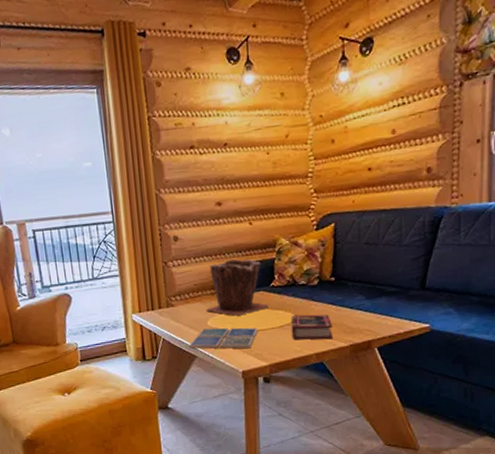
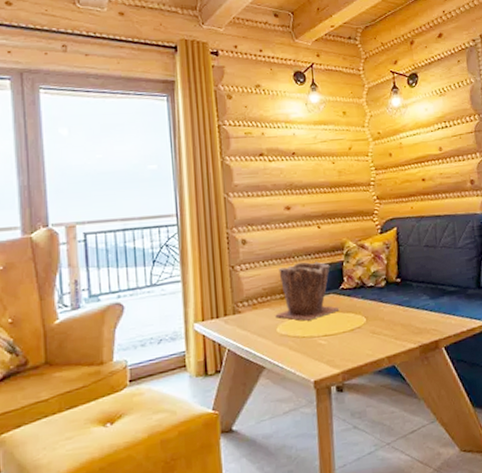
drink coaster: present [189,327,258,349] -> none [257,332,330,359]
book: present [290,314,334,340] -> none [361,315,402,344]

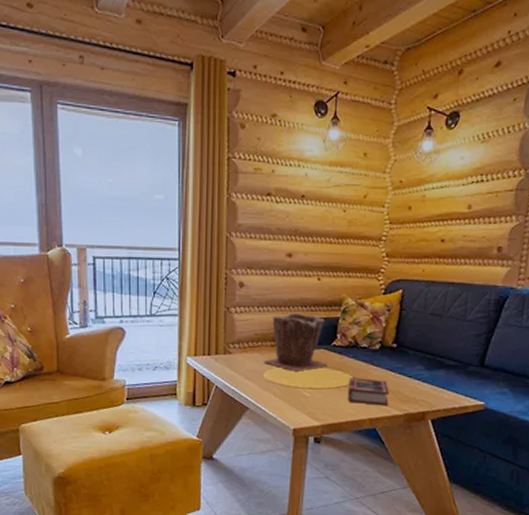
book: none [361,315,402,344] -> present [347,378,390,406]

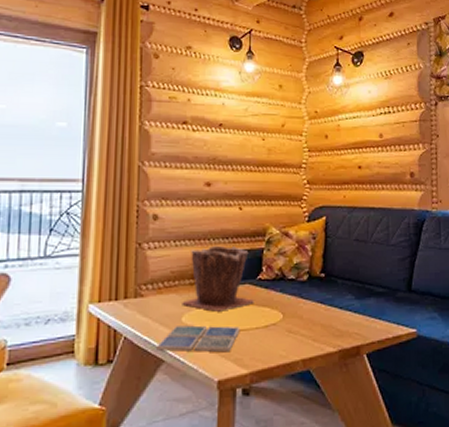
drink coaster: none [242,380,315,406] -> present [156,325,240,353]
book: present [347,378,390,406] -> none [277,313,322,344]

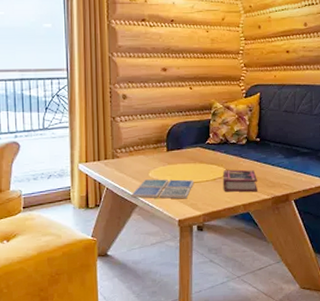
plant pot: present [182,245,254,312] -> none [148,117,204,169]
book: none [277,313,322,344] -> present [222,169,258,192]

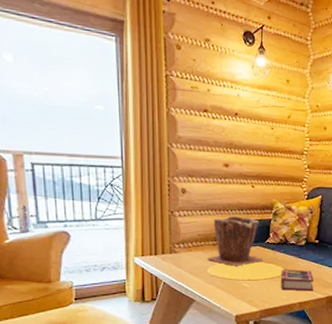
drink coaster: present [131,179,194,199] -> none [189,275,253,296]
plant pot: none [148,117,204,169] -> present [207,215,263,266]

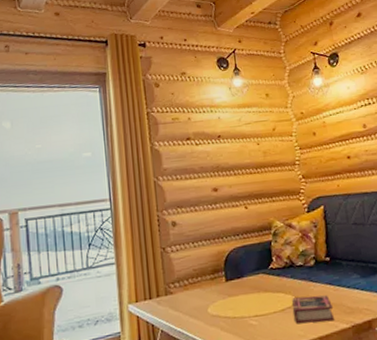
plant pot: present [207,215,263,266] -> none [206,242,269,301]

